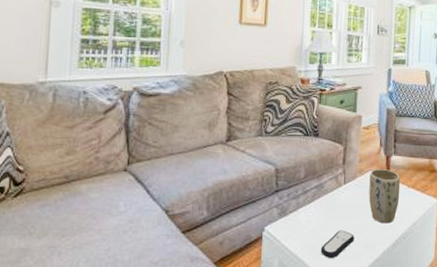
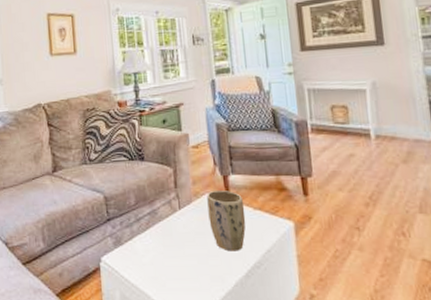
remote control: present [320,230,355,259] -> none [163,259,200,291]

